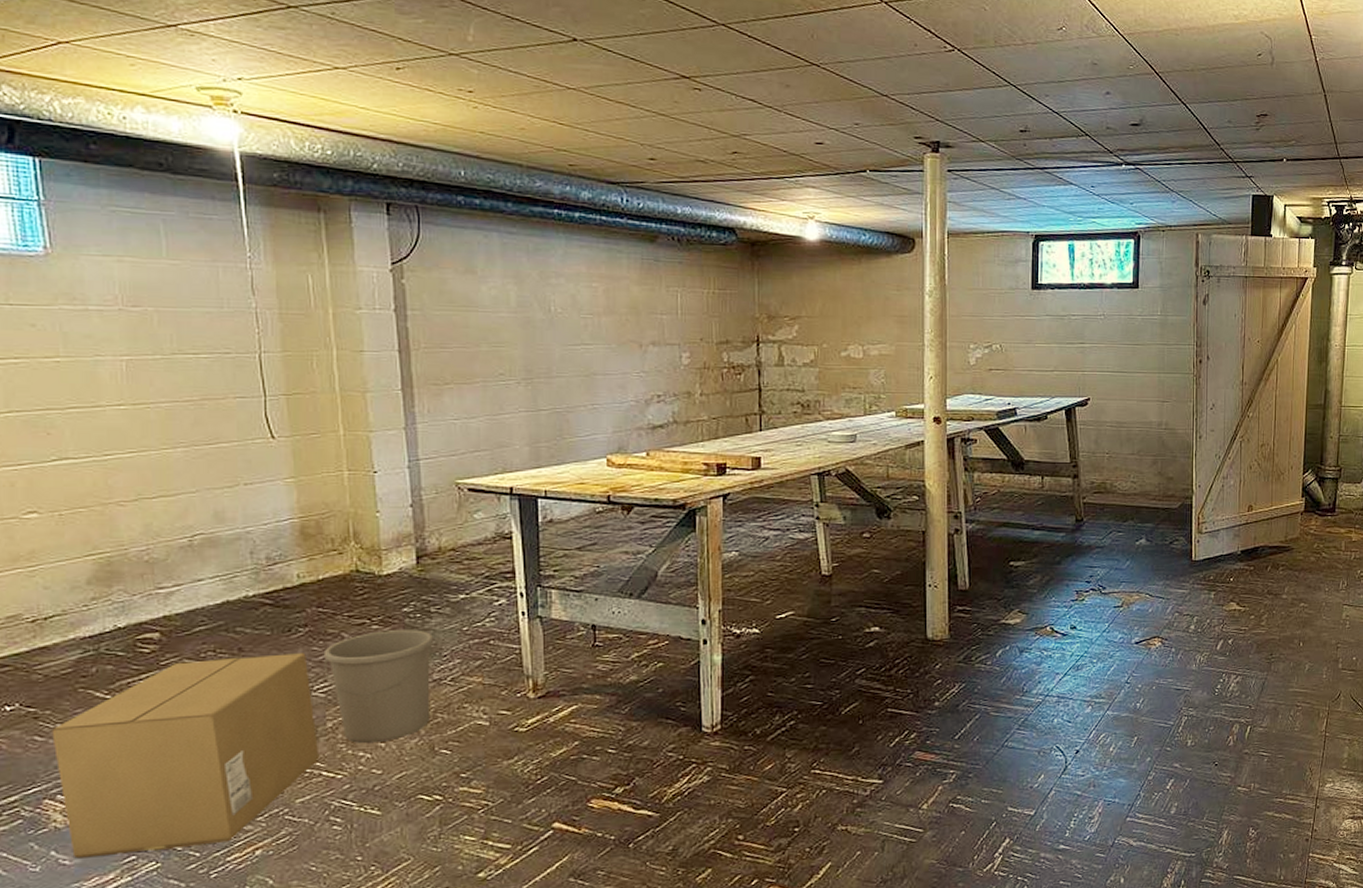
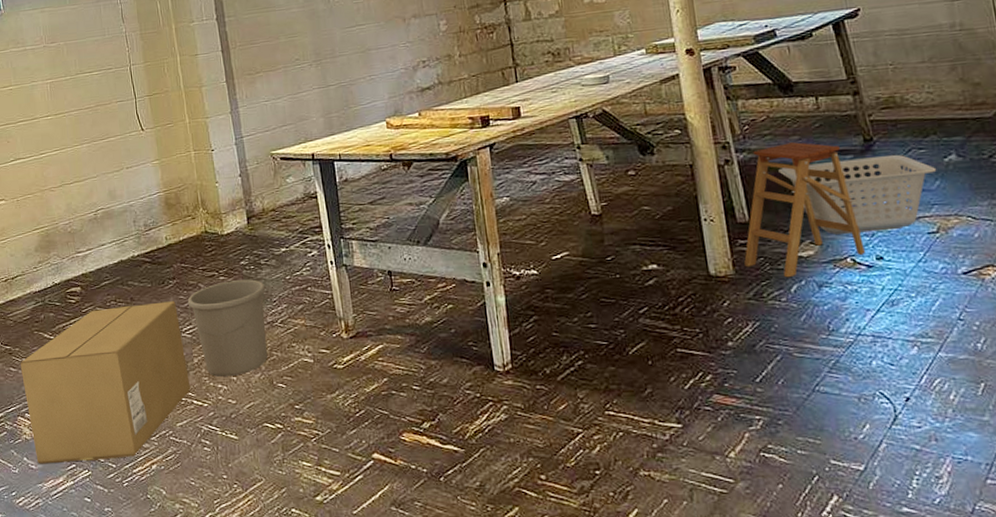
step ladder: none [958,517,1062,643] -> present [743,142,865,278]
laundry basket: none [1001,535,1129,605] -> present [778,154,937,235]

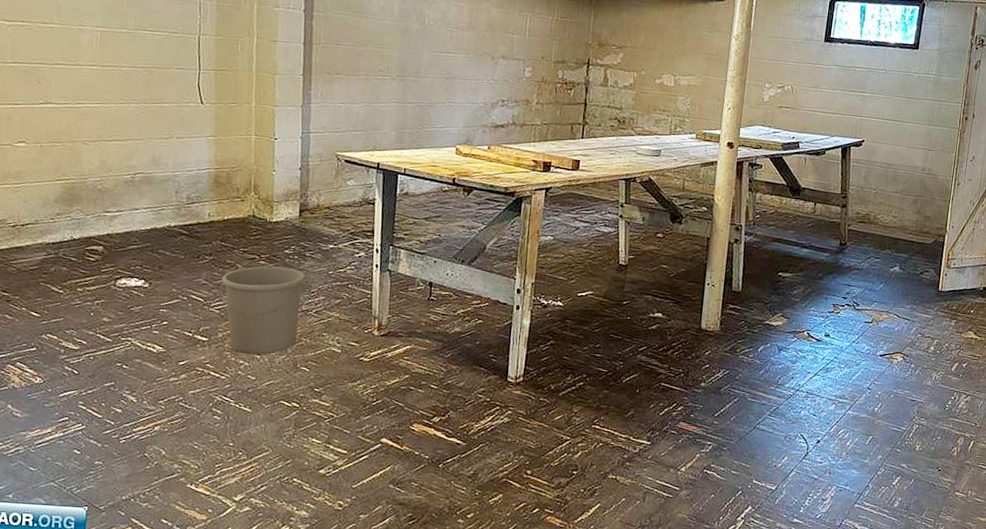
box: present [20,301,191,464] -> none [18,271,210,417]
step ladder: present [743,142,865,278] -> none [728,234,822,340]
laundry basket: present [778,154,937,235] -> none [773,253,884,316]

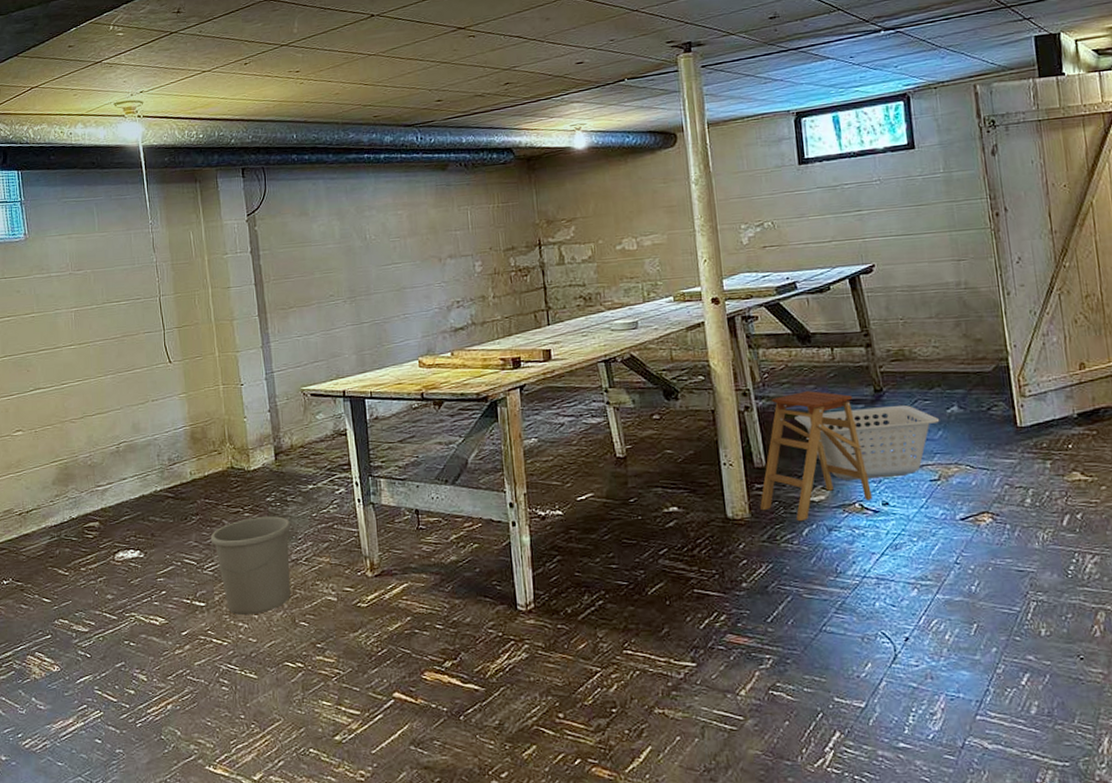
step ladder: none [728,234,822,340] -> present [759,391,872,522]
laundry basket: none [773,253,884,316] -> present [794,404,940,480]

